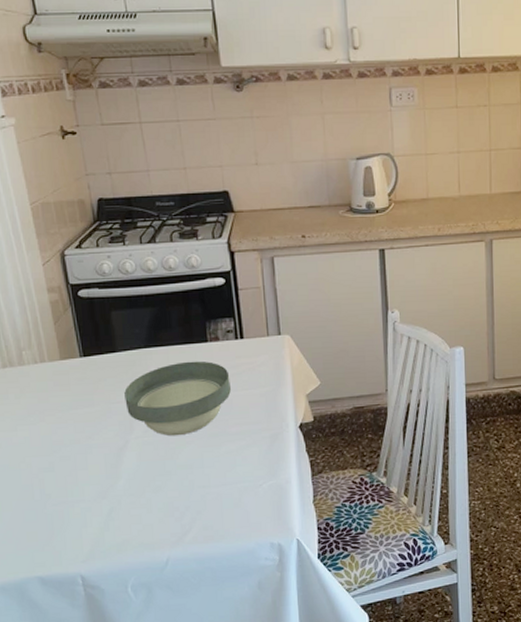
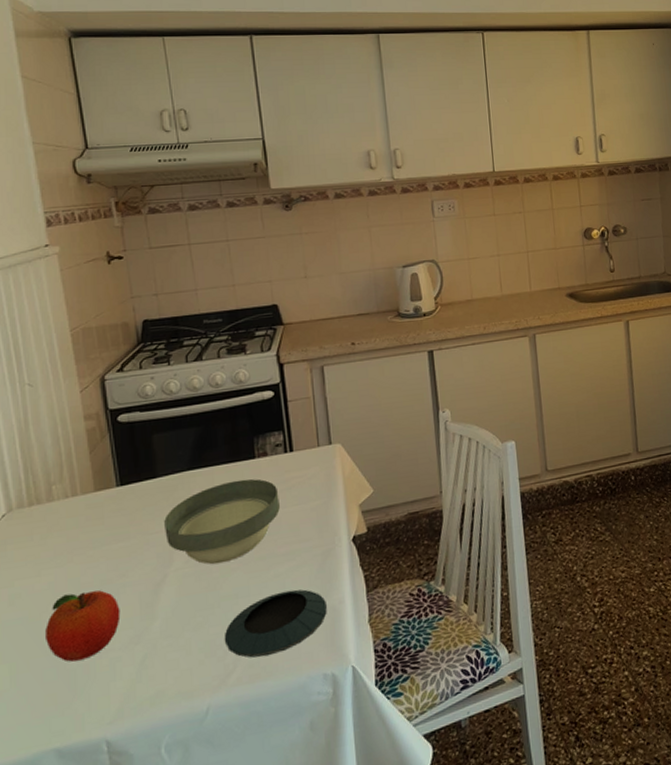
fruit: none [24,448,89,507] -> present [45,590,121,662]
saucer: none [180,466,274,522] -> present [224,589,327,658]

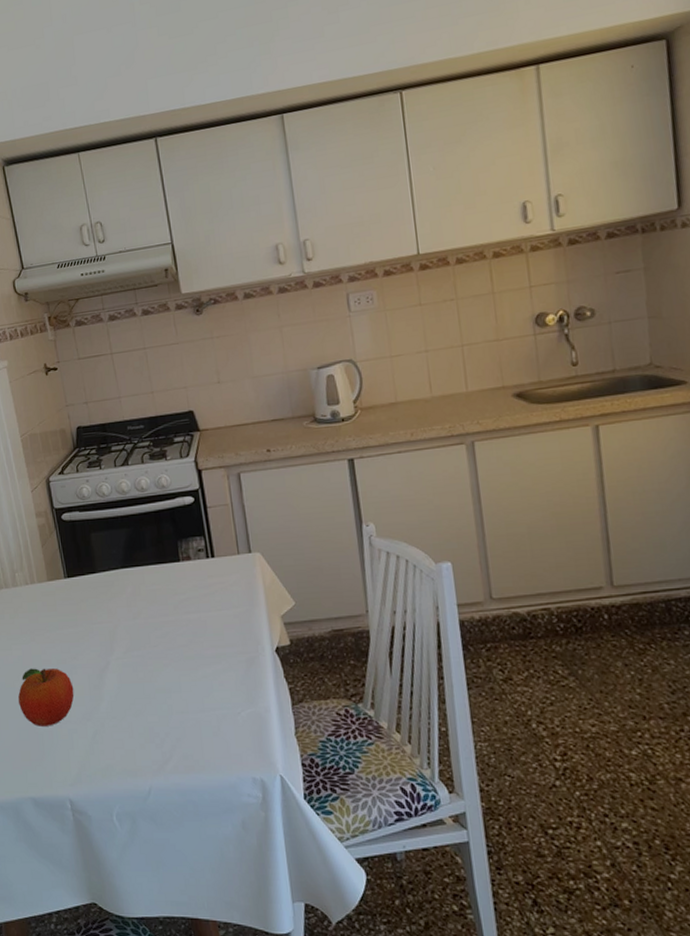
bowl: present [164,478,280,565] -> none [104,580,205,658]
saucer: present [224,589,327,658] -> none [160,692,254,751]

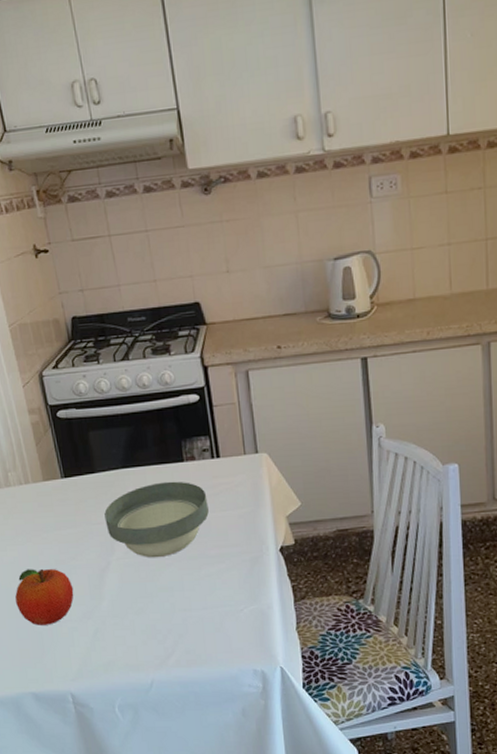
bowl: none [104,580,205,658] -> present [104,481,209,558]

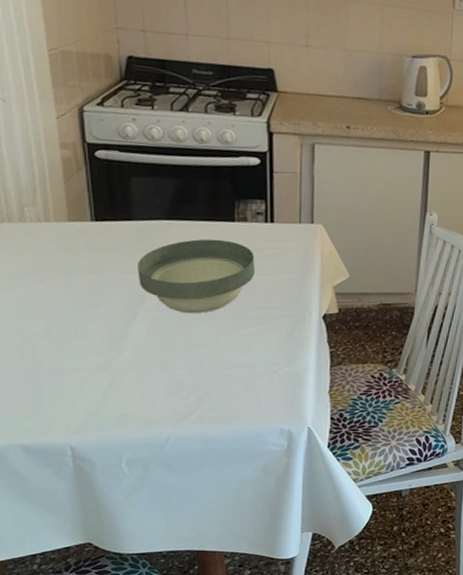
fruit: present [15,568,74,625] -> none [15,312,89,374]

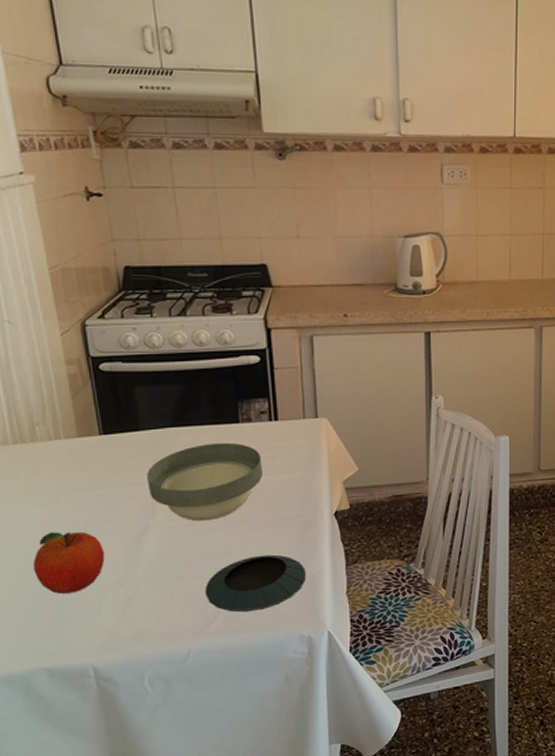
fruit: none [15,312,89,374] -> present [33,531,105,594]
saucer: none [188,350,291,404] -> present [204,554,306,613]

